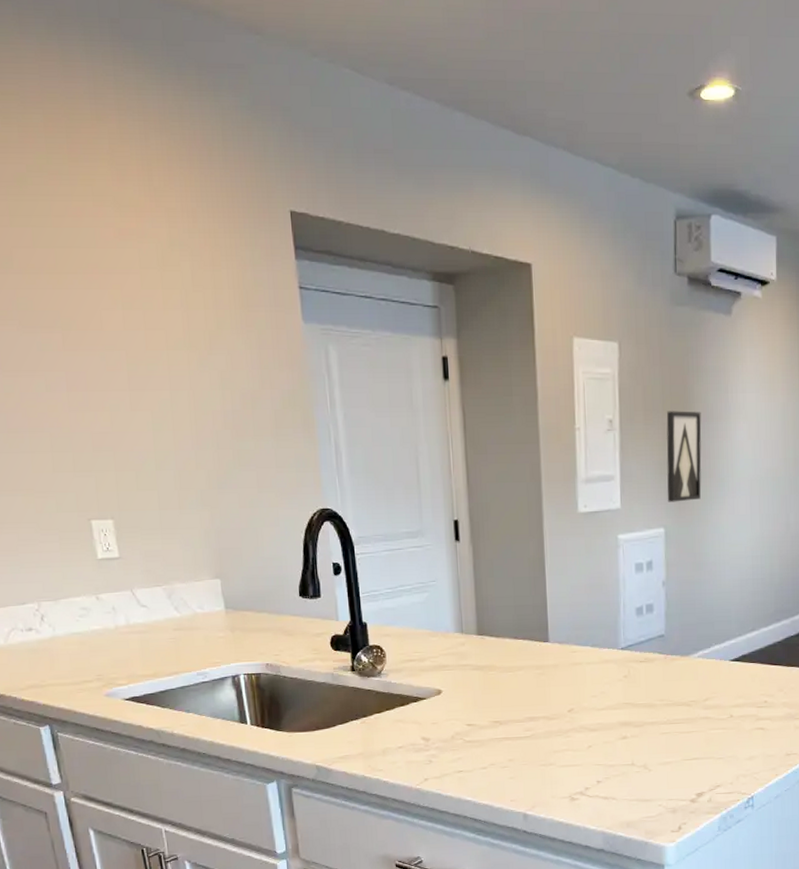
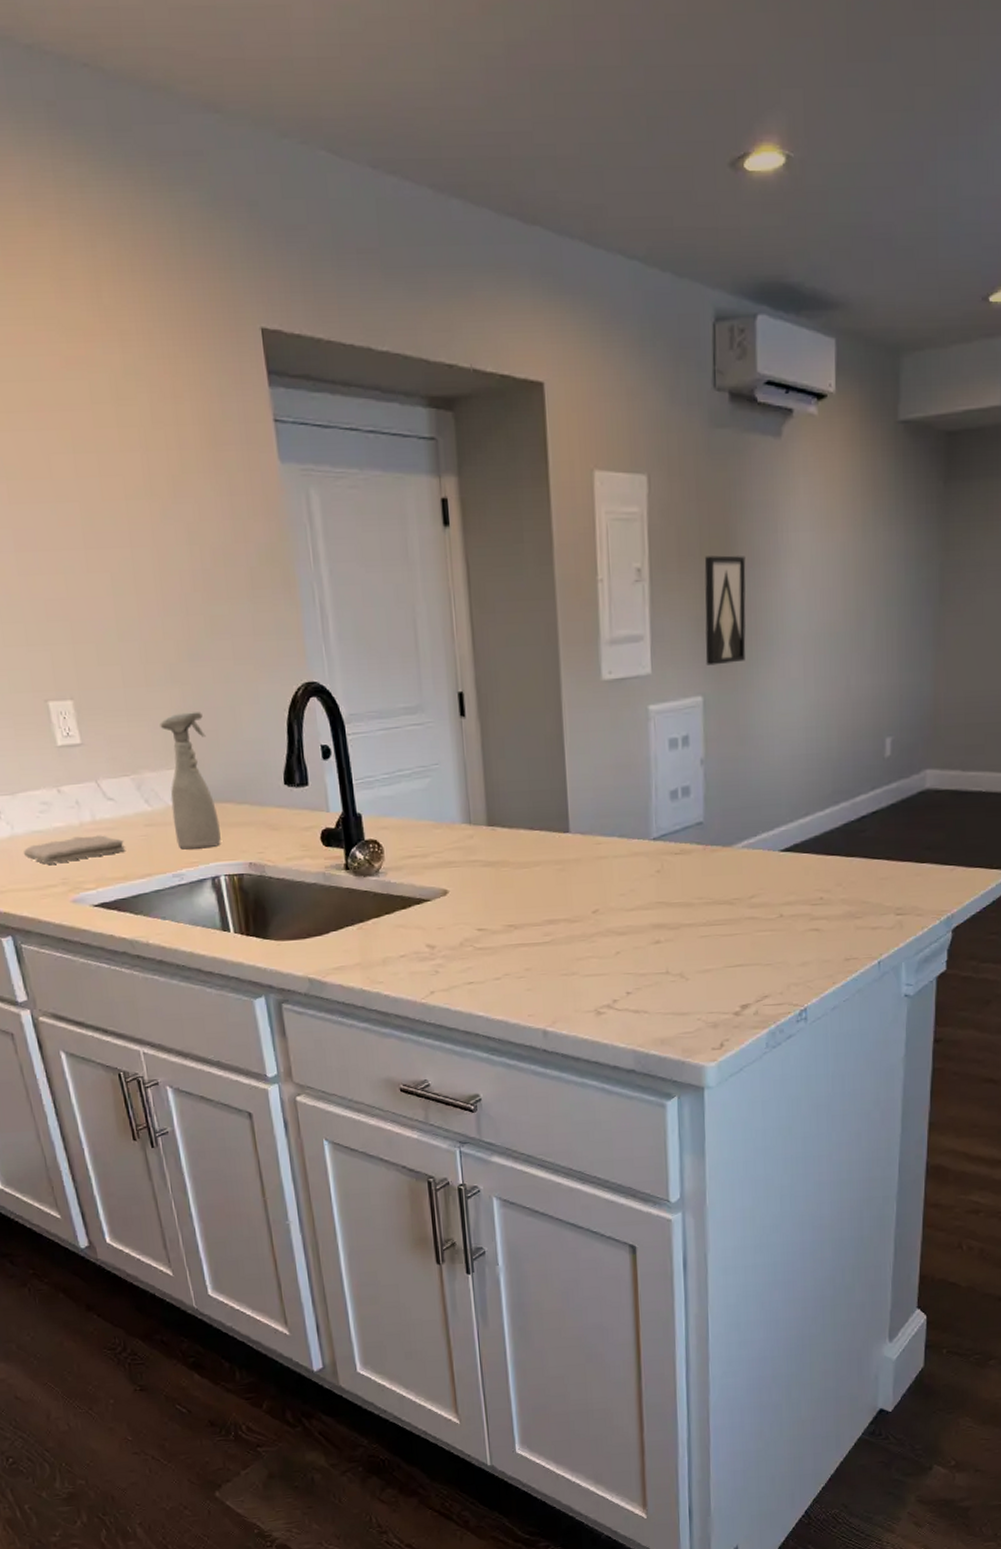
washcloth: none [62,637,155,662] -> present [23,835,125,865]
spray bottle: none [190,532,242,651] -> present [160,712,221,850]

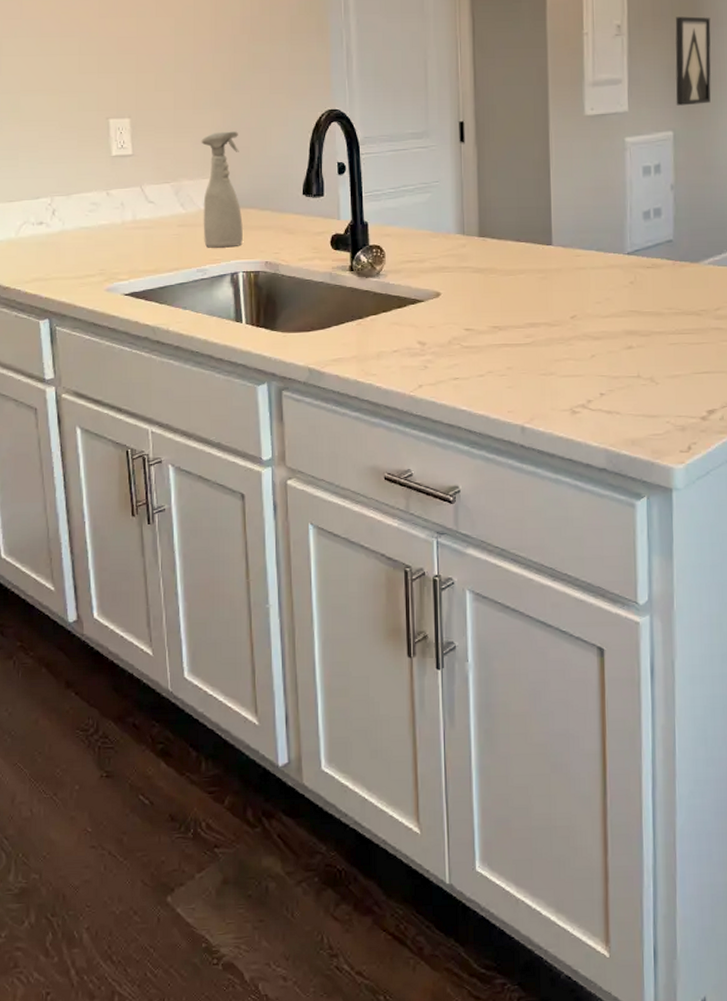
washcloth: present [23,835,125,865] -> none [69,233,158,257]

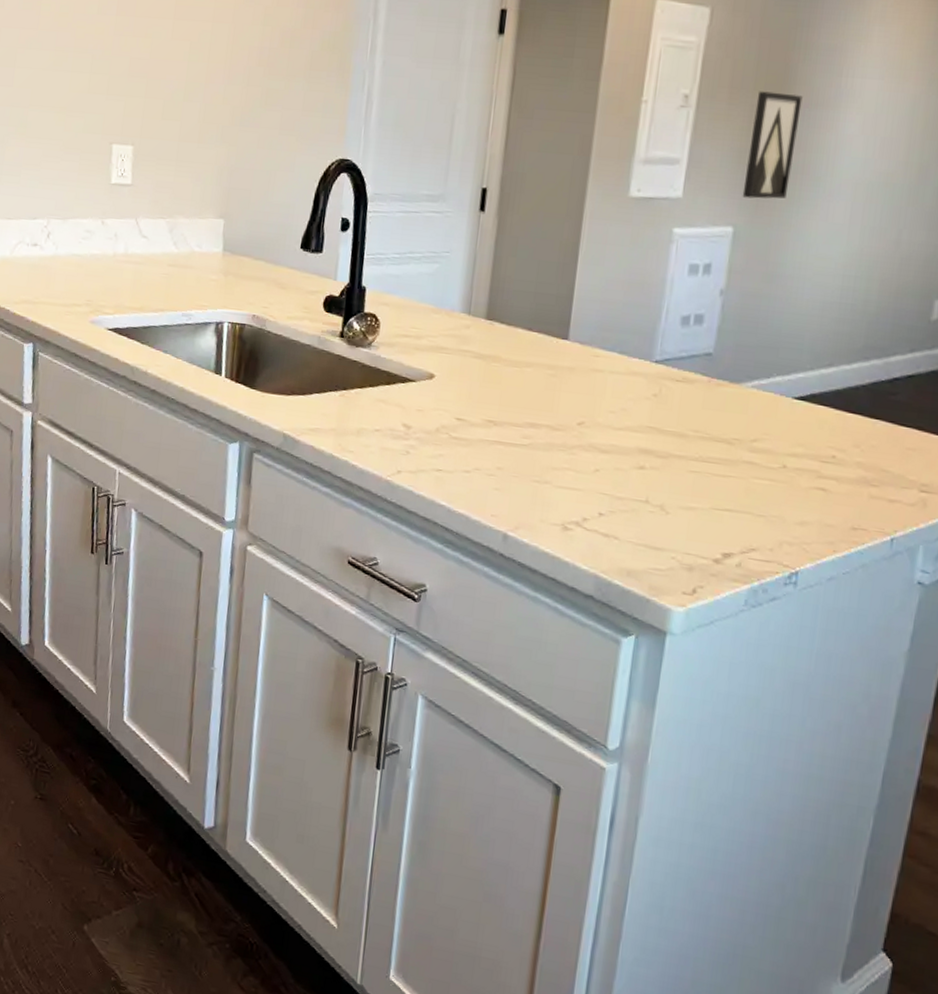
spray bottle: present [201,131,243,248] -> none [193,170,241,295]

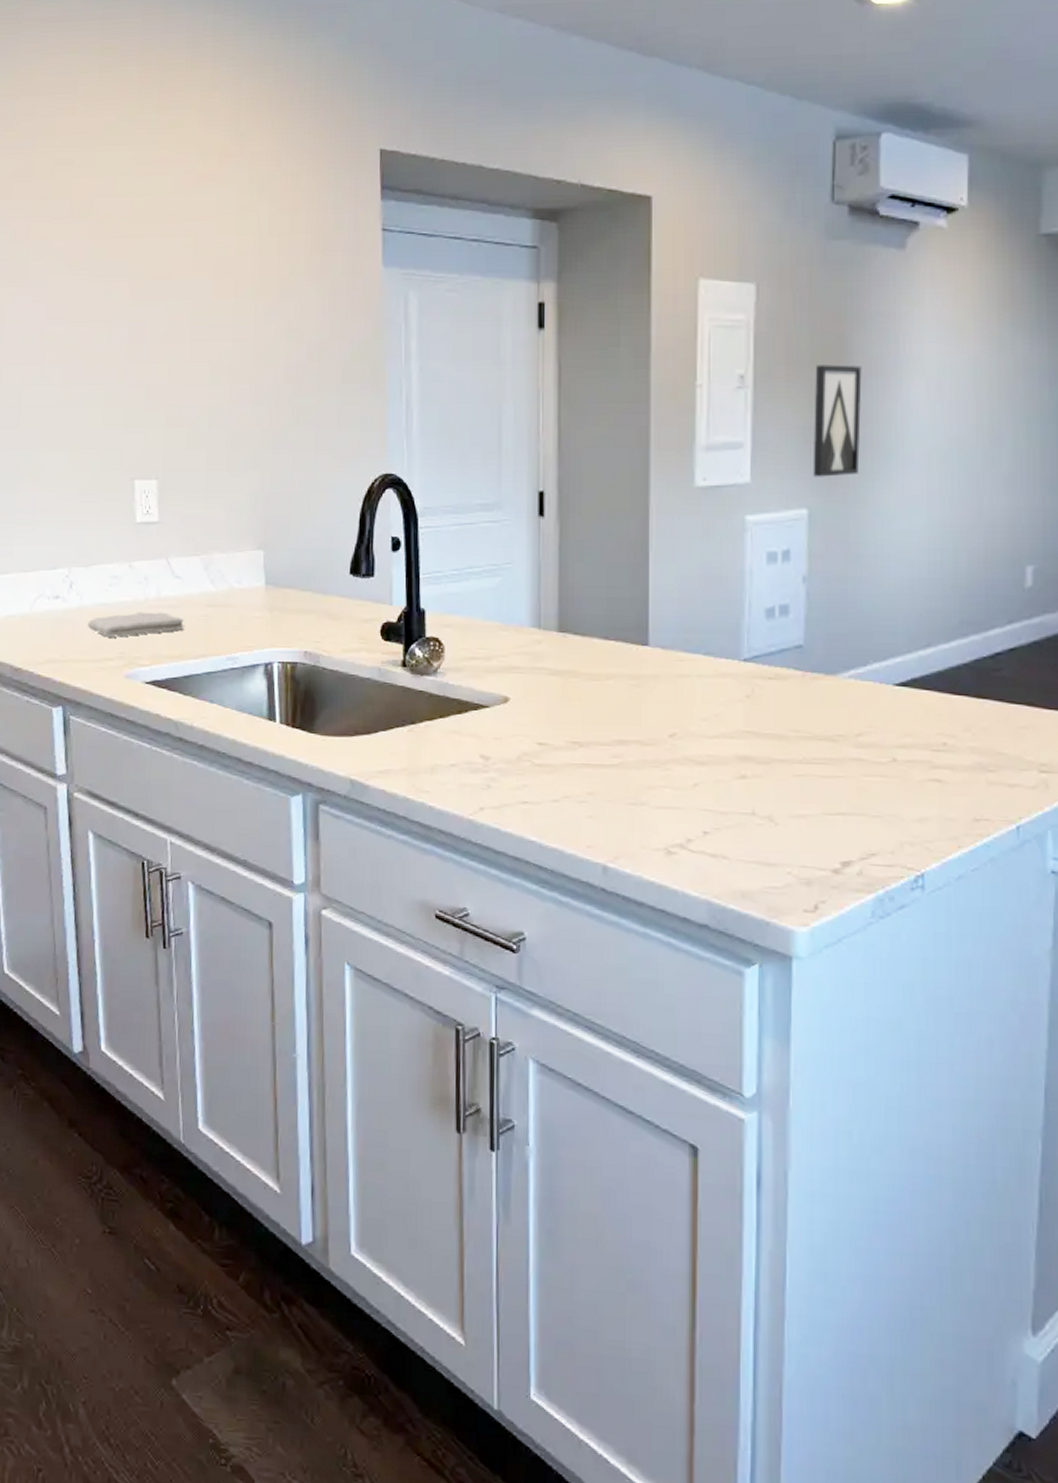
washcloth: none [60,264,147,287] -> present [87,612,184,638]

